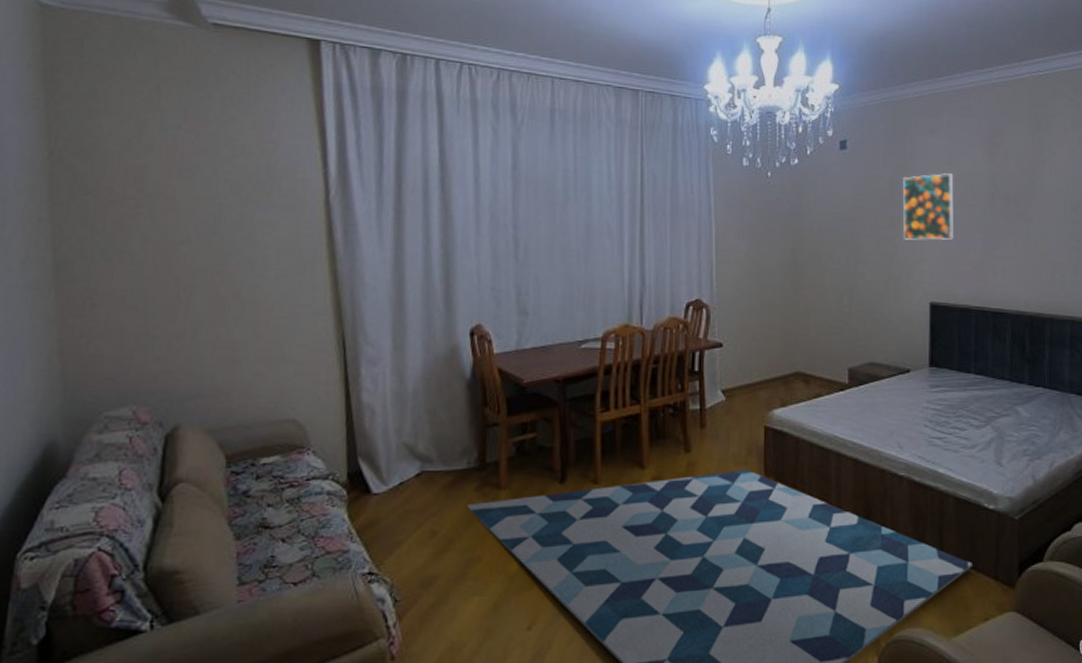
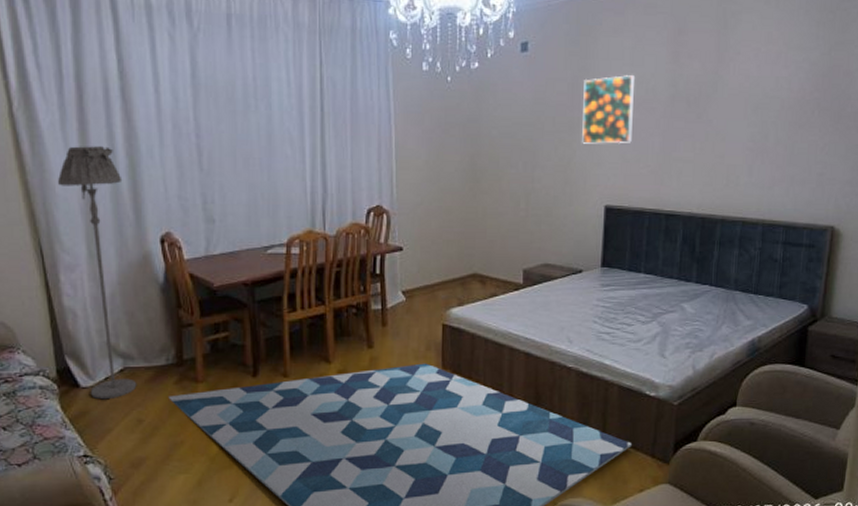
floor lamp: none [367,235,435,508] -> present [57,146,137,400]

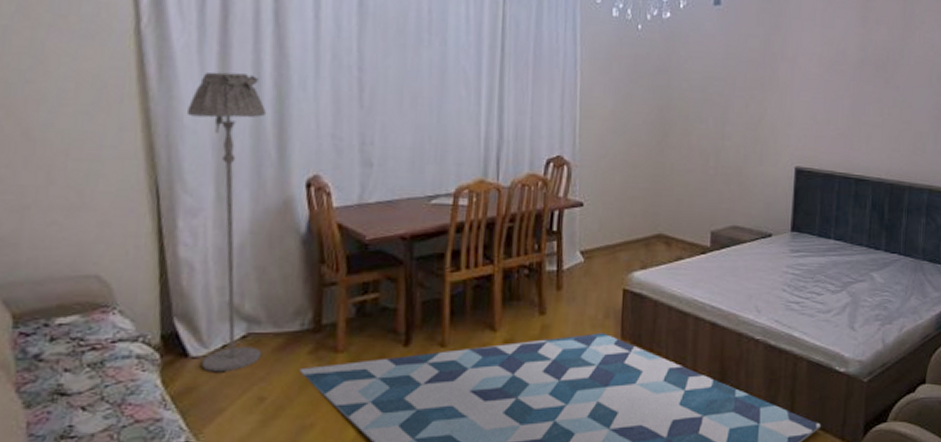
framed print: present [582,75,636,144] -> none [773,36,826,104]

